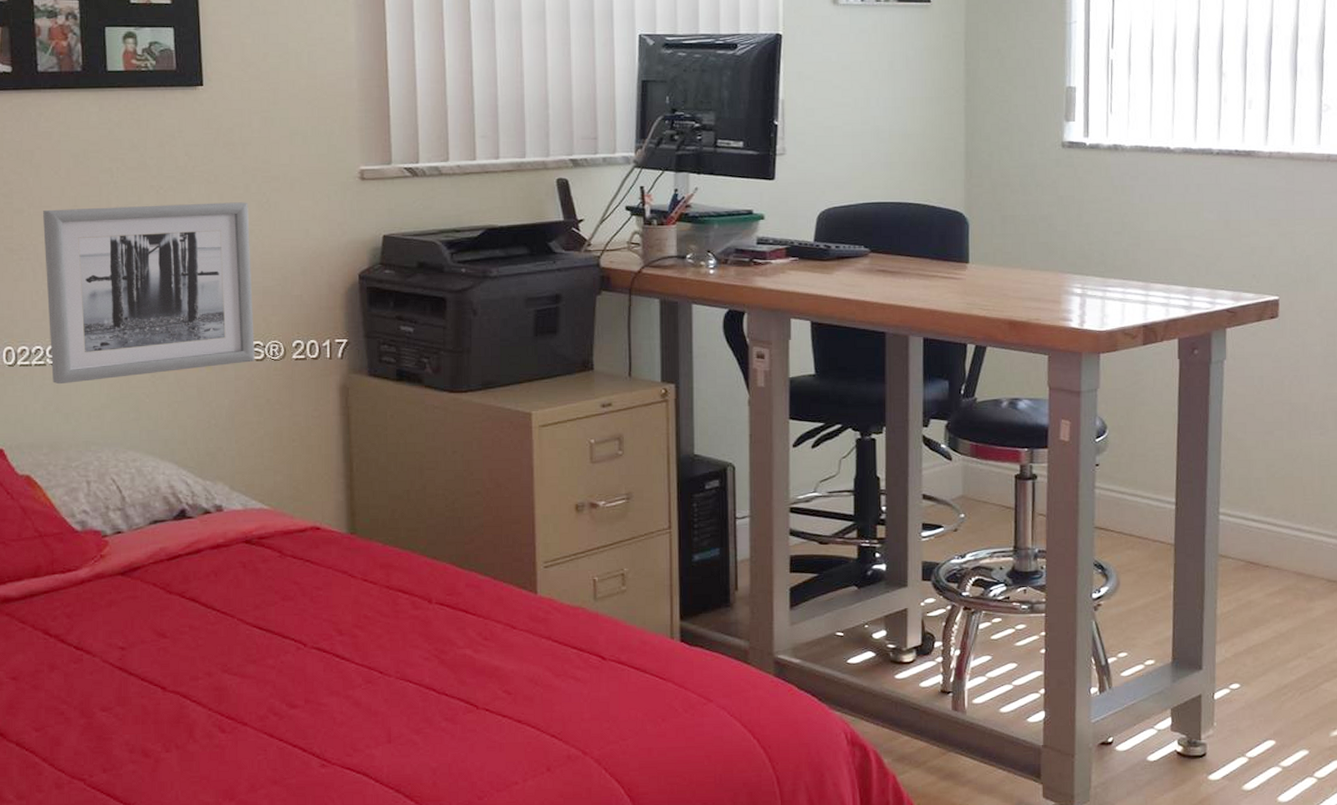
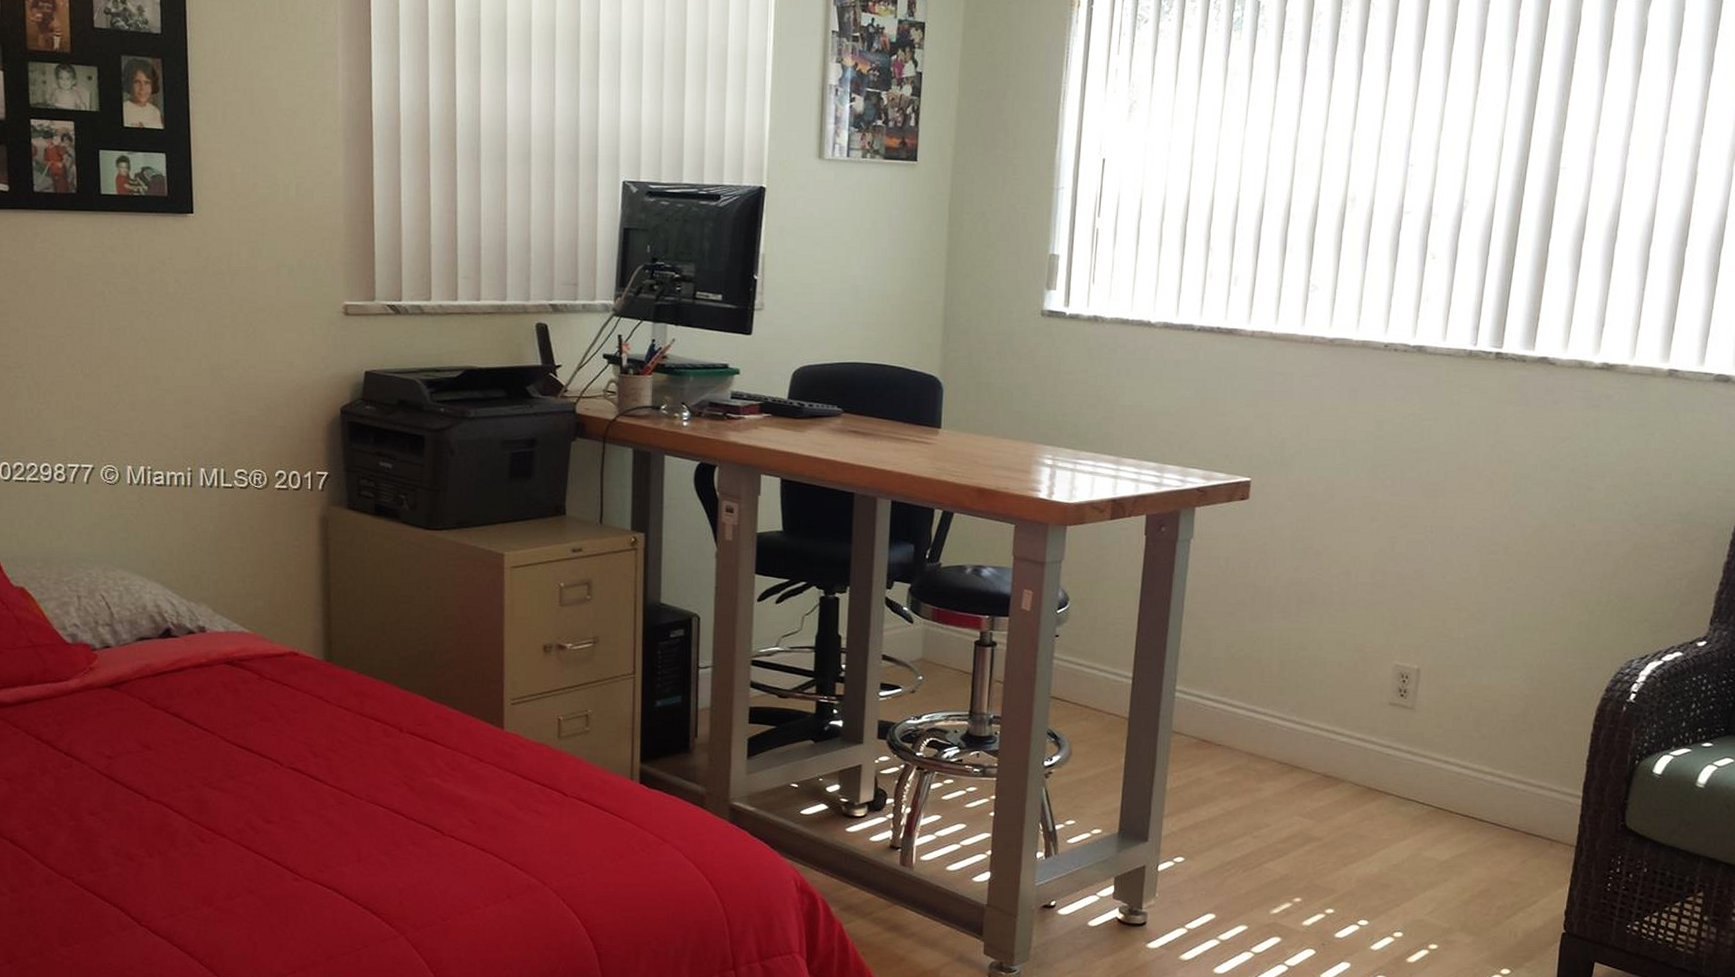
wall art: present [43,202,255,385] -> none [38,329,239,502]

